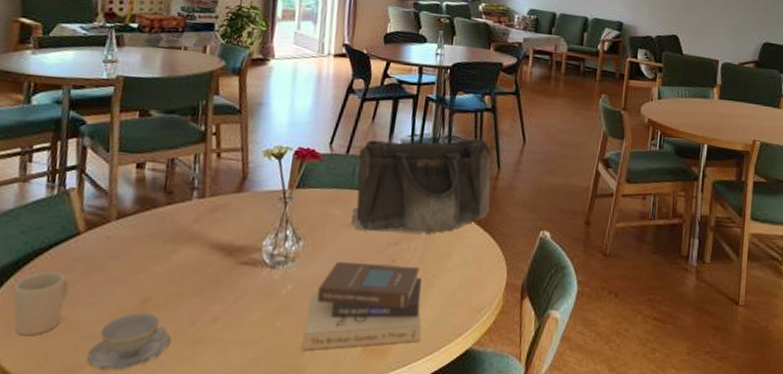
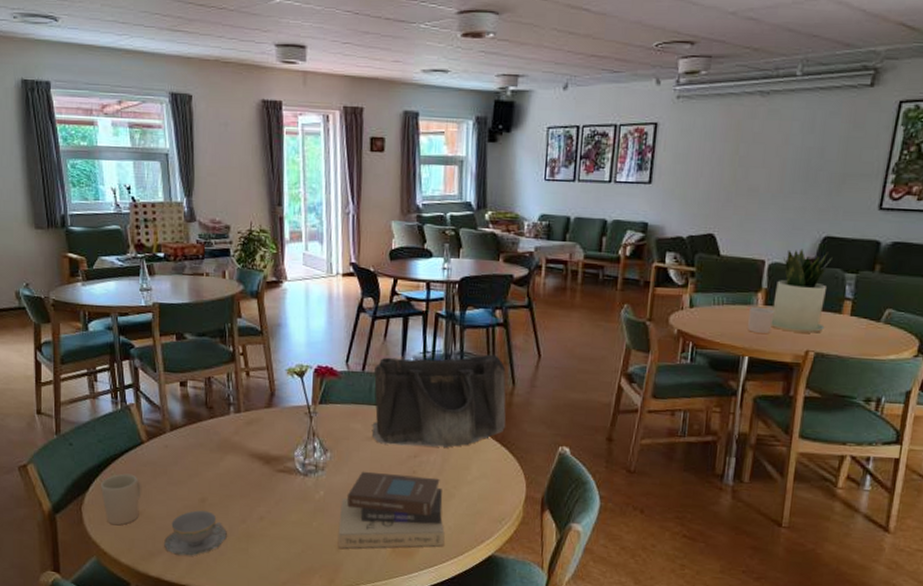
mug: none [705,100,728,125] -> present [747,306,775,335]
planter: none [725,52,771,125] -> present [770,249,833,333]

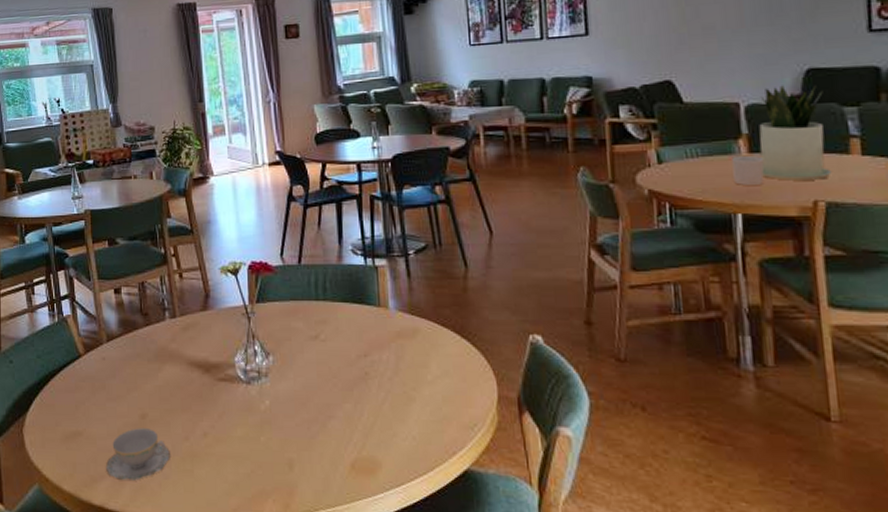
mug: present [100,473,142,526] -> none [40,390,82,448]
books: present [337,471,445,549] -> none [288,375,410,467]
saddlebag: present [372,354,506,448] -> none [311,235,464,344]

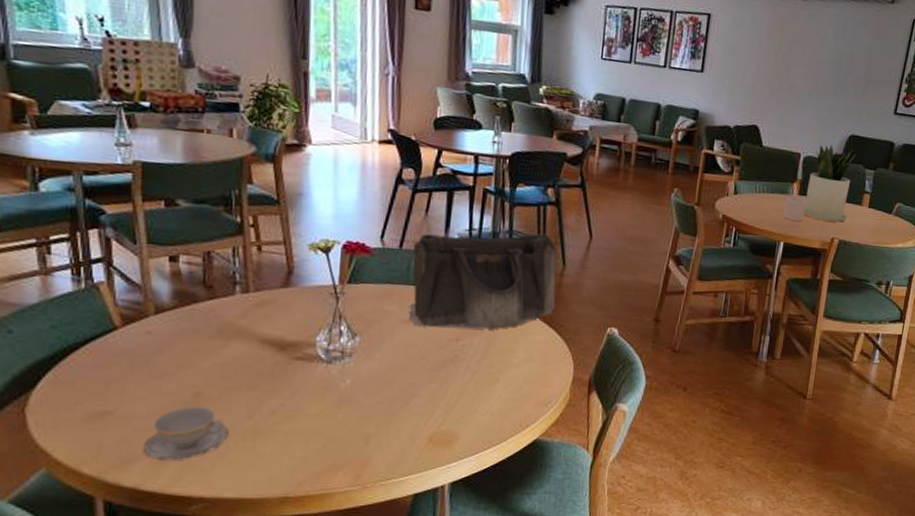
saddlebag: none [311,235,464,344] -> present [409,233,557,330]

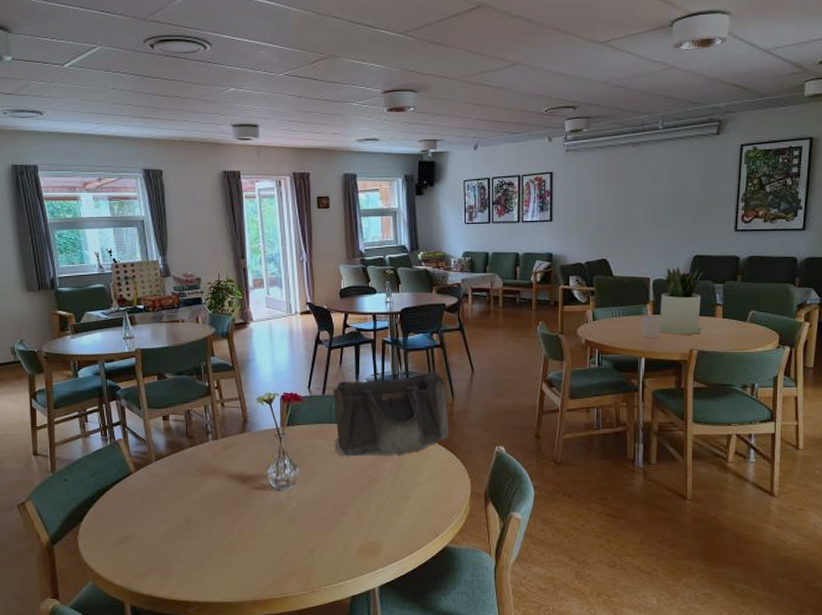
teacup: present [144,406,229,461] -> none [154,530,211,574]

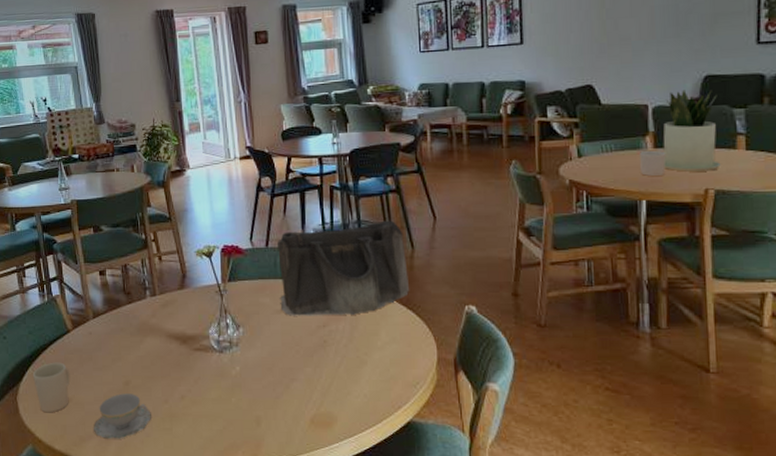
mug: none [93,502,132,551] -> present [32,362,71,413]
teacup: none [154,530,211,574] -> present [94,393,151,440]

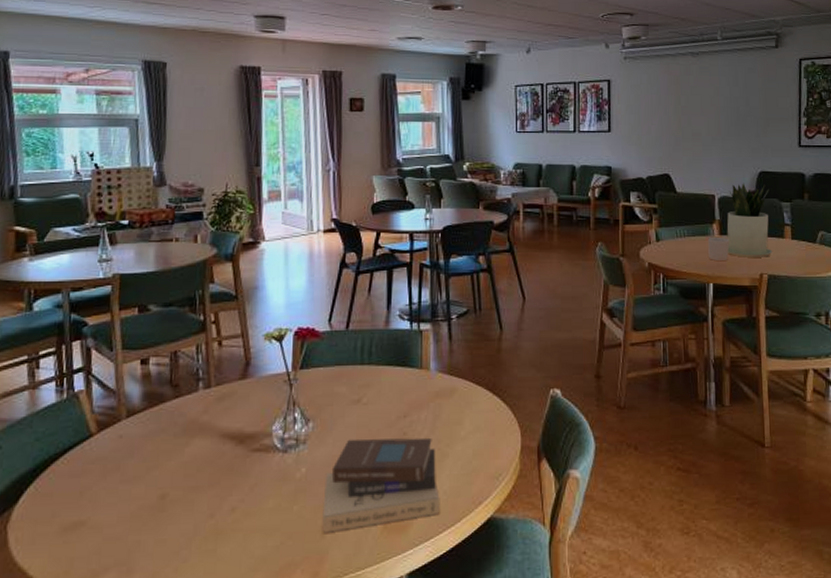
mug: present [32,362,71,413] -> none [33,475,88,543]
teacup: present [94,393,151,440] -> none [112,509,191,571]
books: none [256,344,362,423] -> present [322,437,440,533]
saddlebag: present [277,220,410,316] -> none [357,300,497,407]

